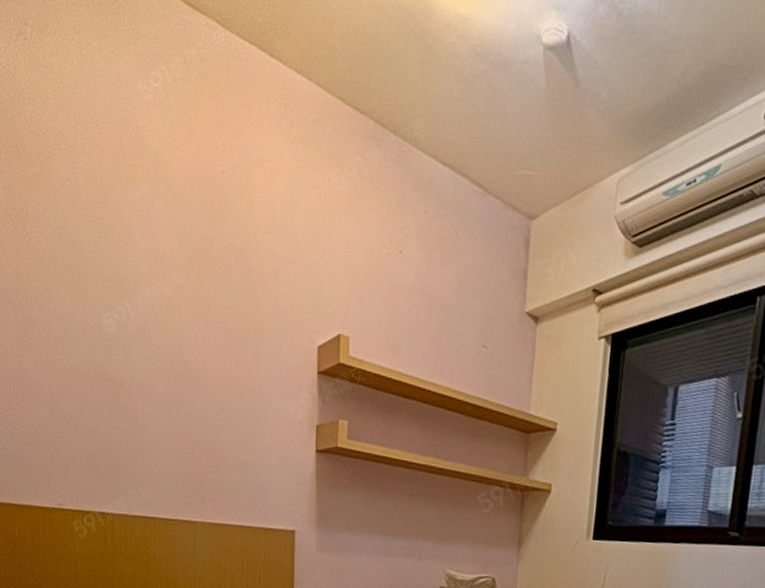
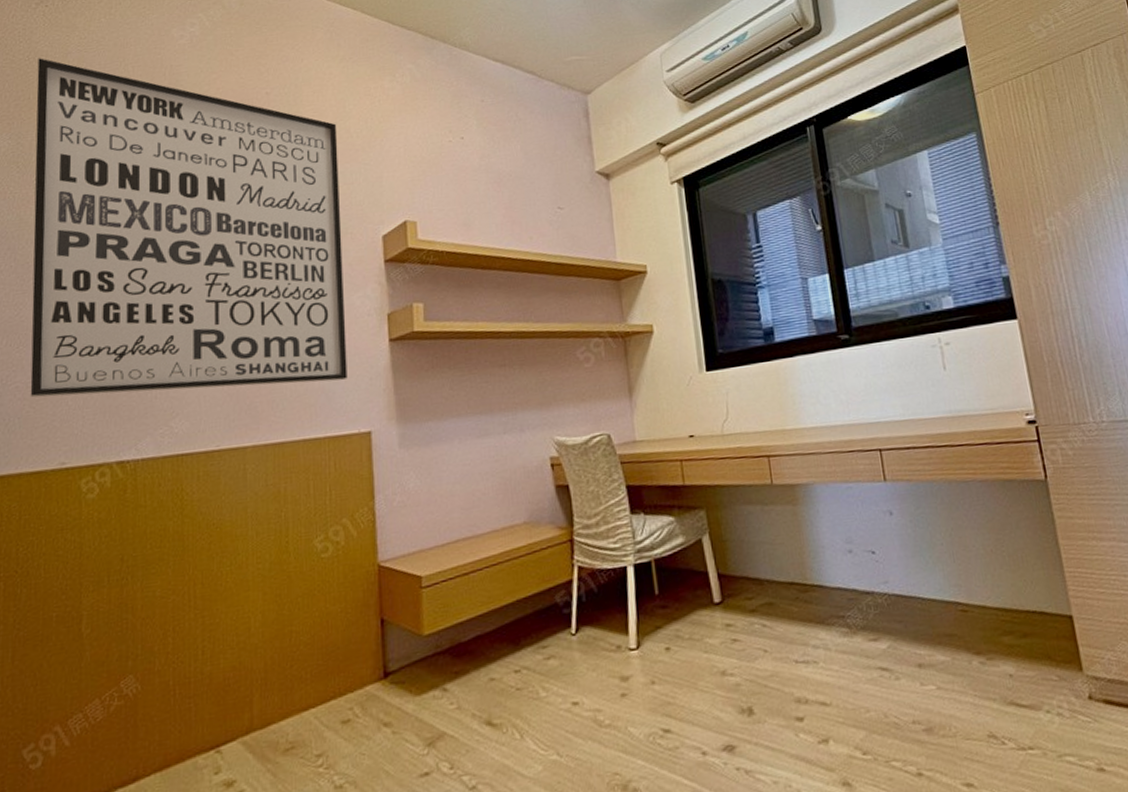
wall art: none [21,101,285,480] -> present [30,58,348,398]

